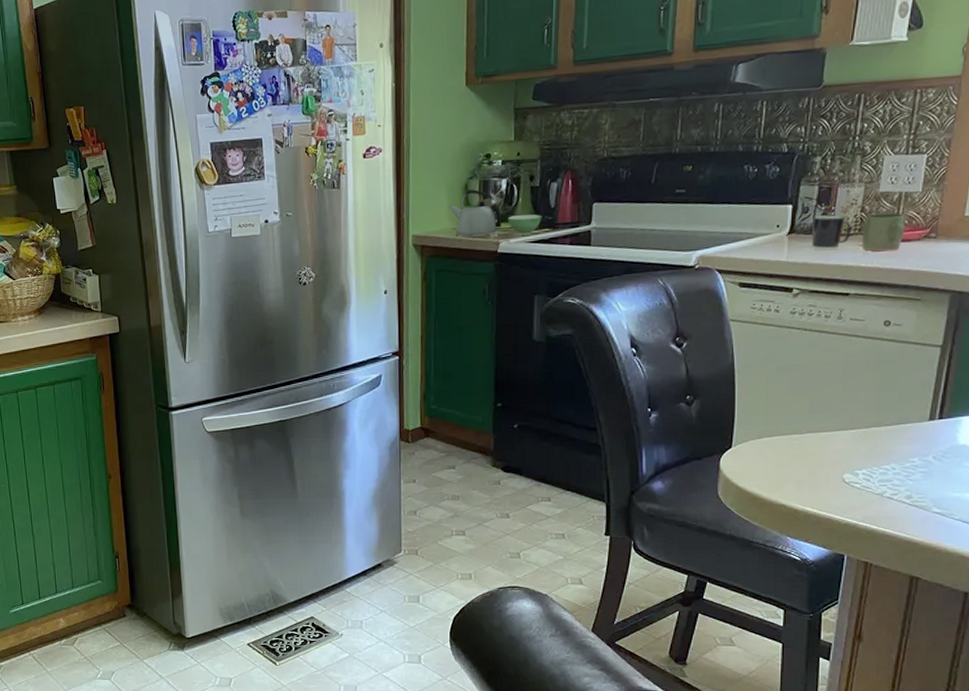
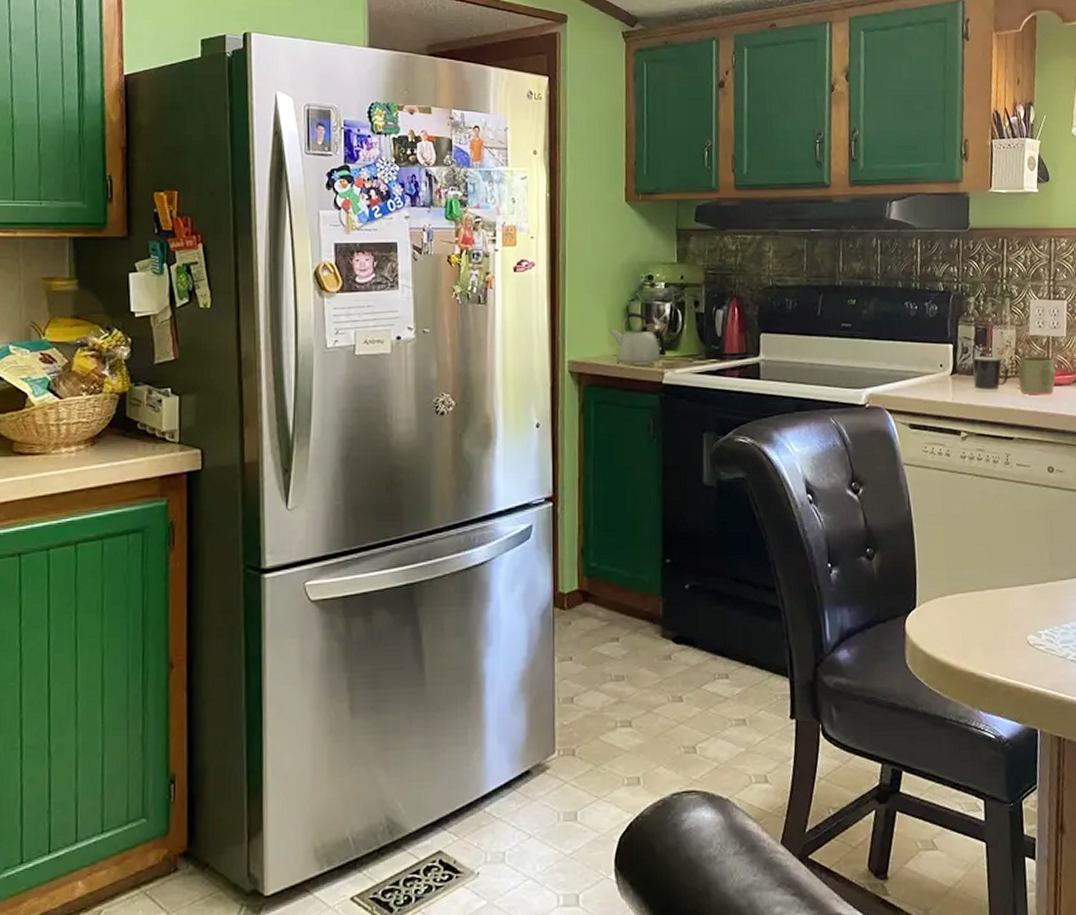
bowl: present [507,214,542,236] -> none [672,342,709,366]

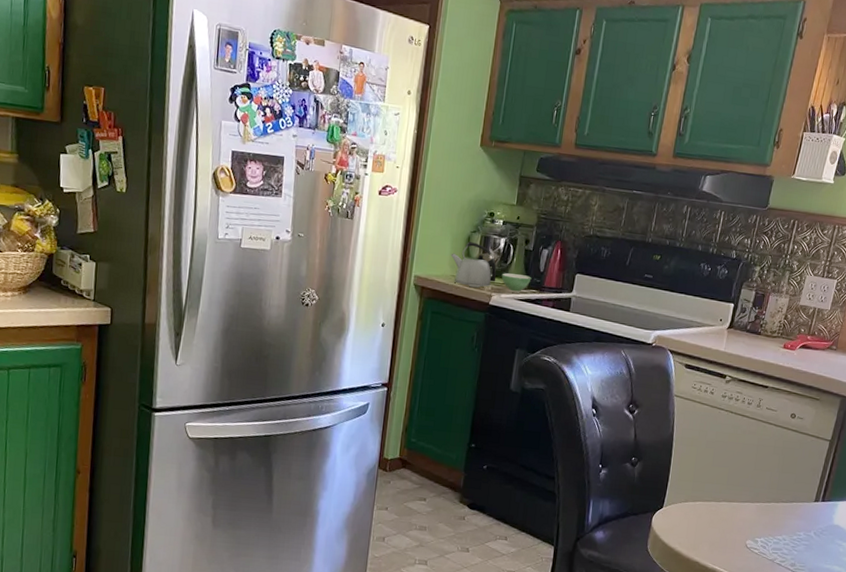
bowl: none [672,342,709,366] -> present [501,273,532,293]
mug: present [972,356,1009,392] -> none [745,316,776,348]
mug: present [1018,356,1056,395] -> none [781,322,816,356]

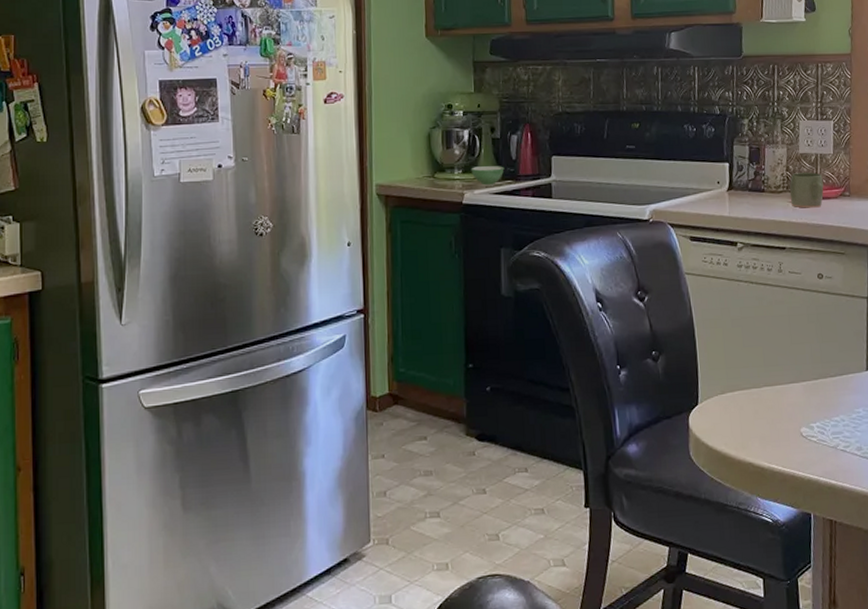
kettle: present [451,242,497,289] -> none [412,139,466,188]
mug: none [781,322,816,356] -> present [789,172,824,208]

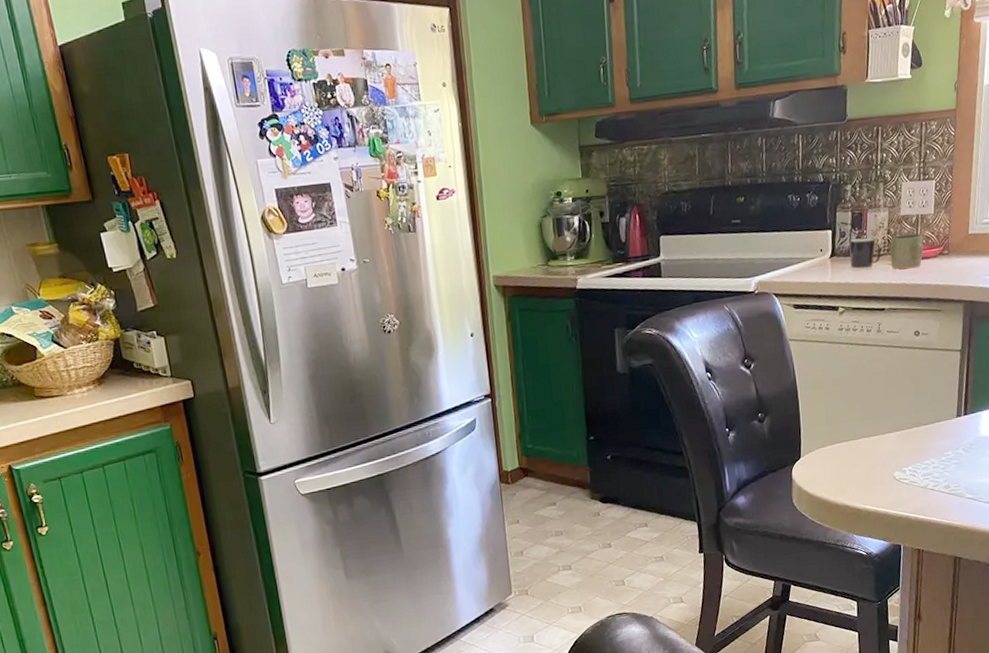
bowl: present [471,165,504,187] -> none [582,249,615,271]
mug: none [747,173,781,206] -> present [849,237,882,271]

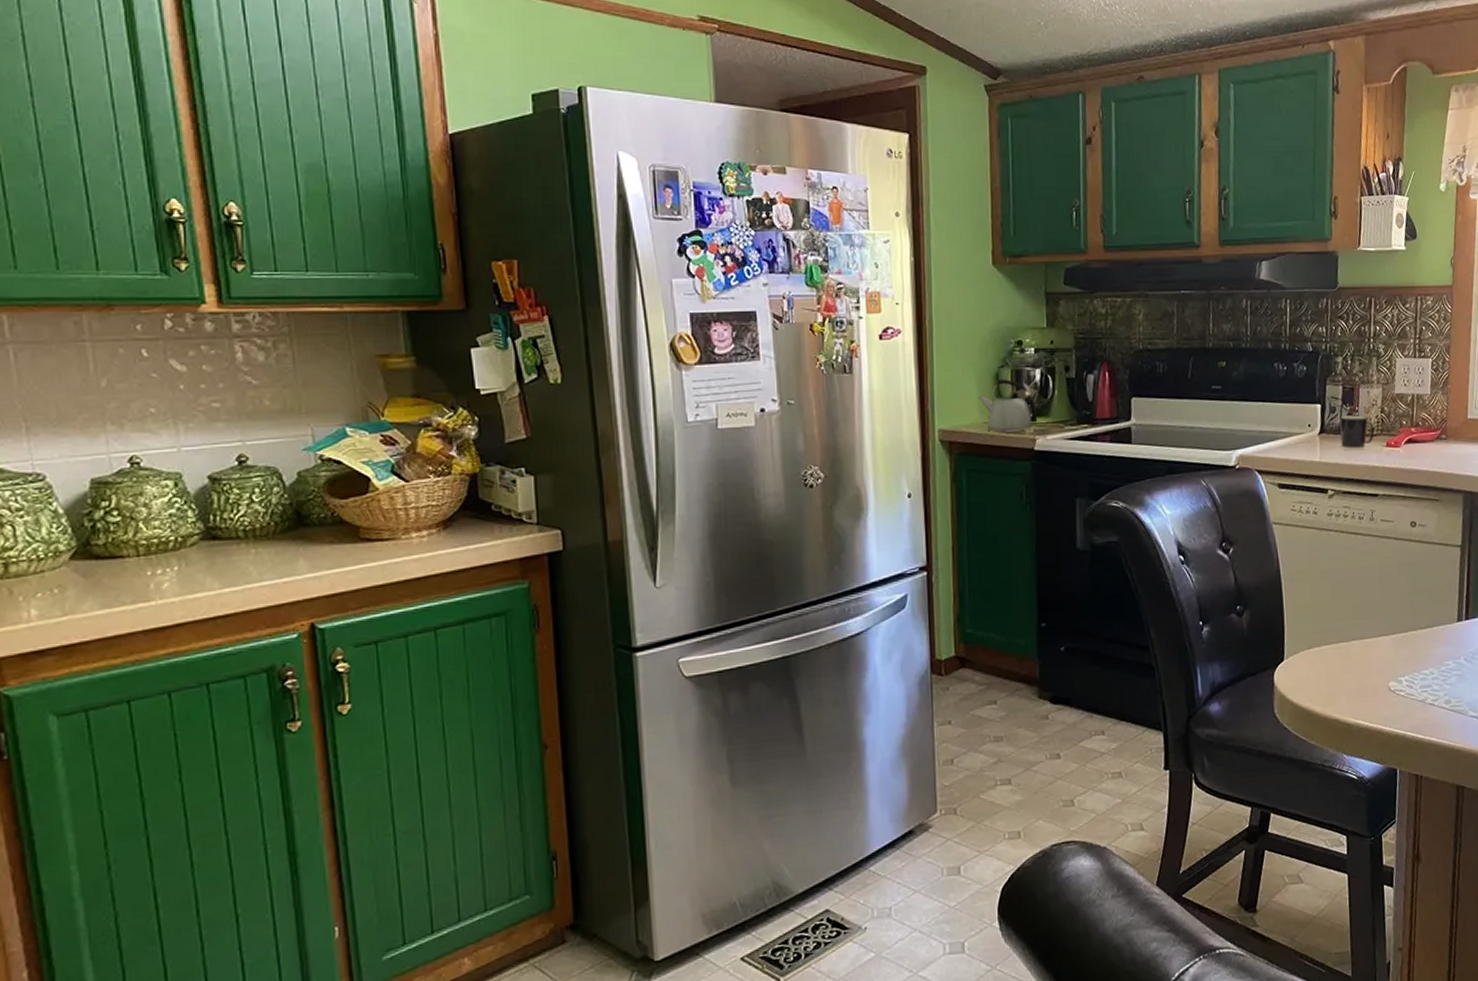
kettle: none [525,227,578,276] -> present [978,379,1038,434]
mug: present [890,233,924,269] -> none [1383,414,1420,453]

